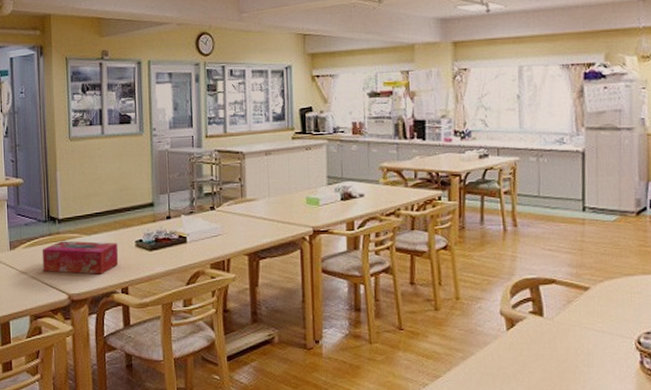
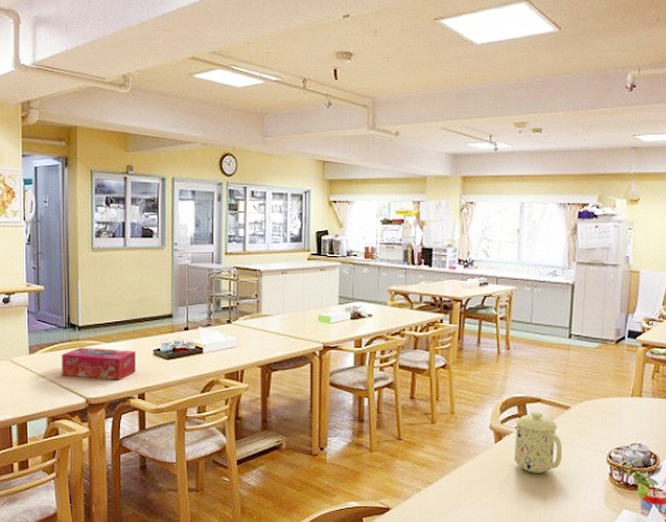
mug: none [528,294,585,363] -> present [514,412,563,473]

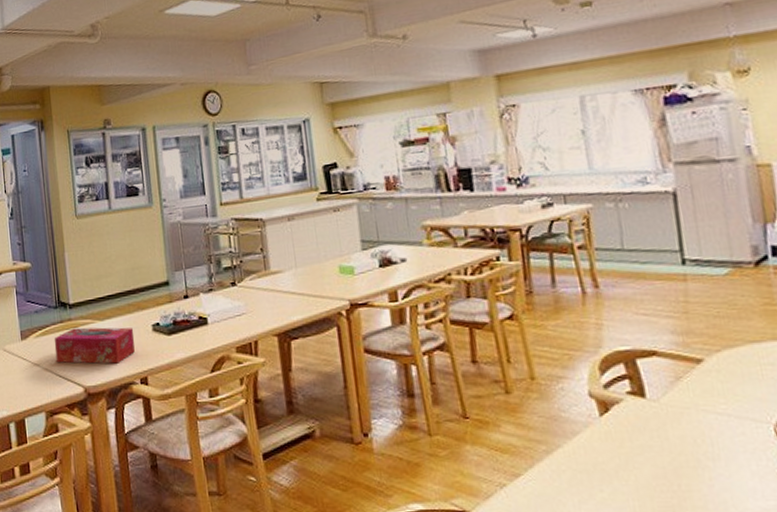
mug: present [514,412,563,473] -> none [624,369,705,456]

